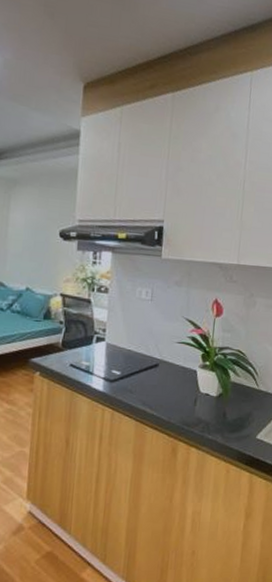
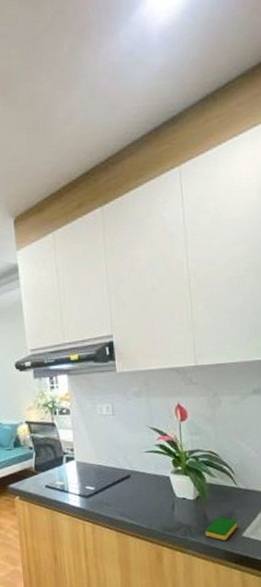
dish sponge: none [222,416,253,441] -> present [205,516,237,541]

